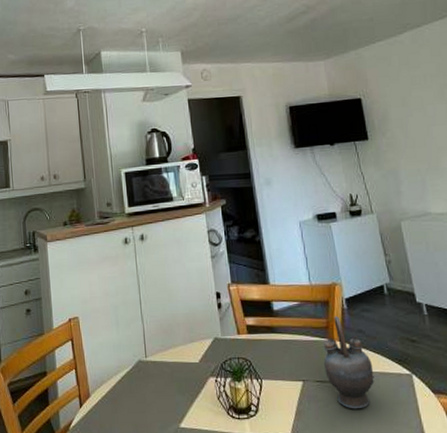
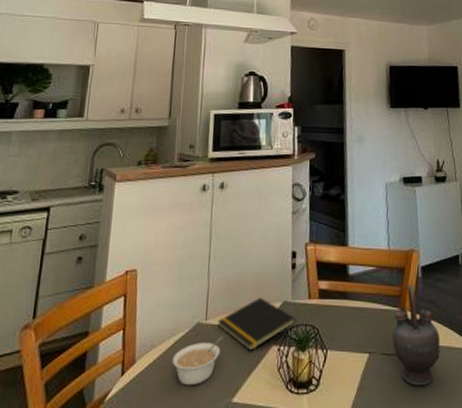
legume: none [121,371,164,415] -> present [172,336,223,386]
notepad: none [156,335,229,383] -> present [217,297,296,351]

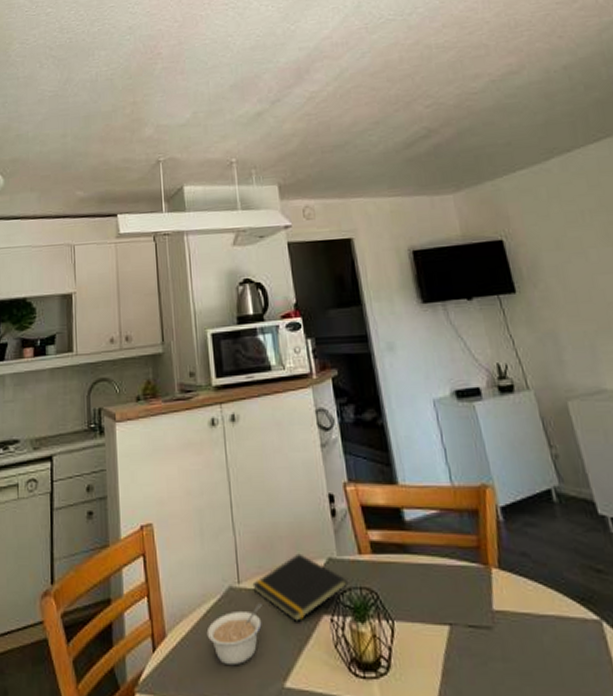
teapot: present [392,285,441,386] -> none [475,532,550,671]

